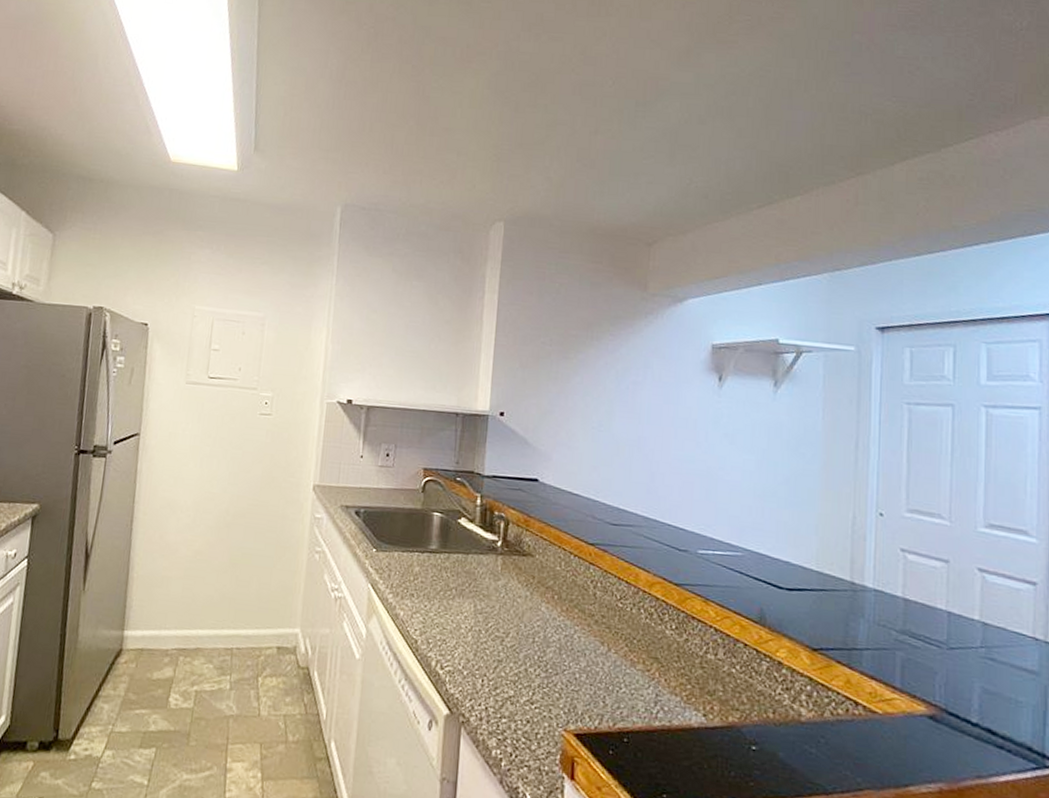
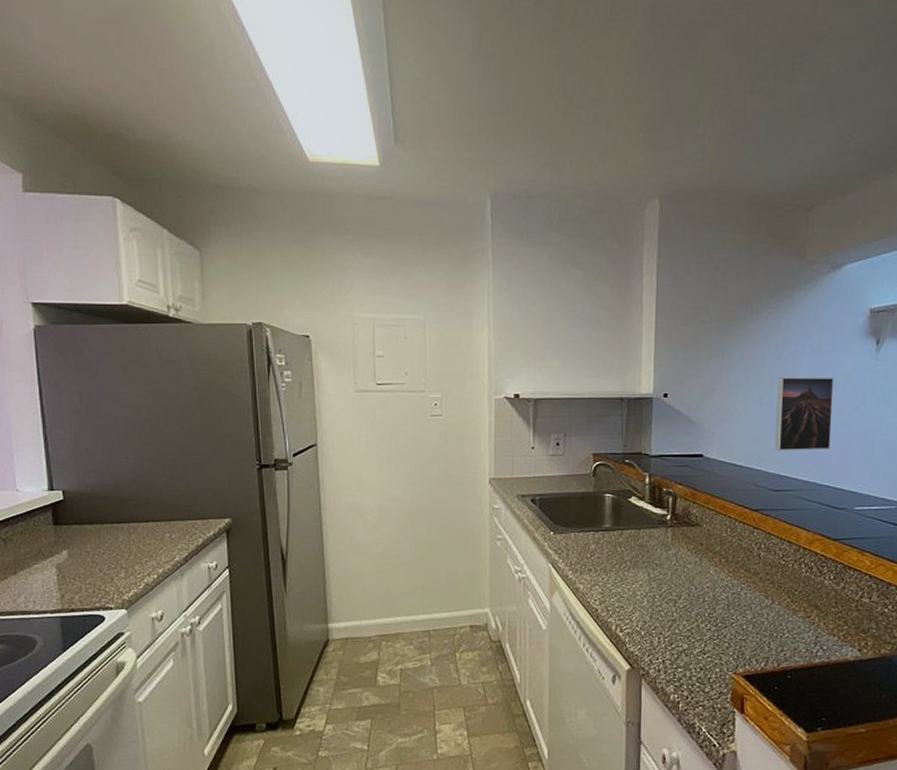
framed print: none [613,405,676,486] -> present [774,377,834,451]

